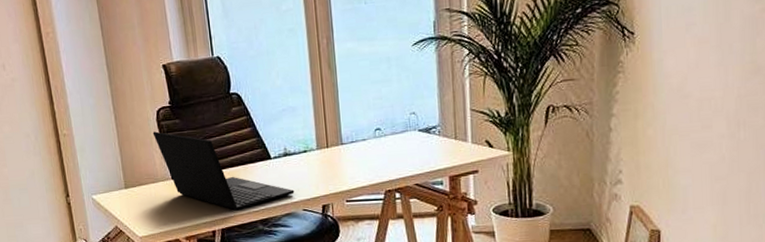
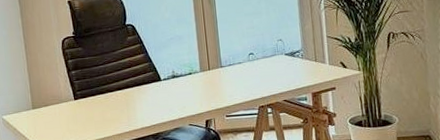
laptop: present [153,131,295,211] -> none [58,58,182,127]

